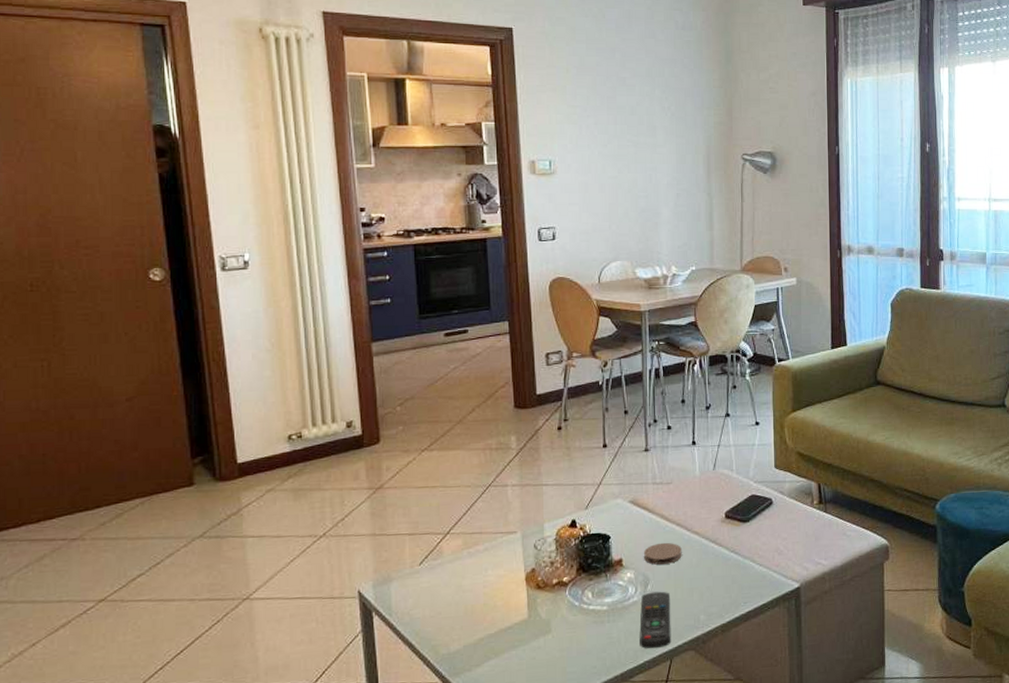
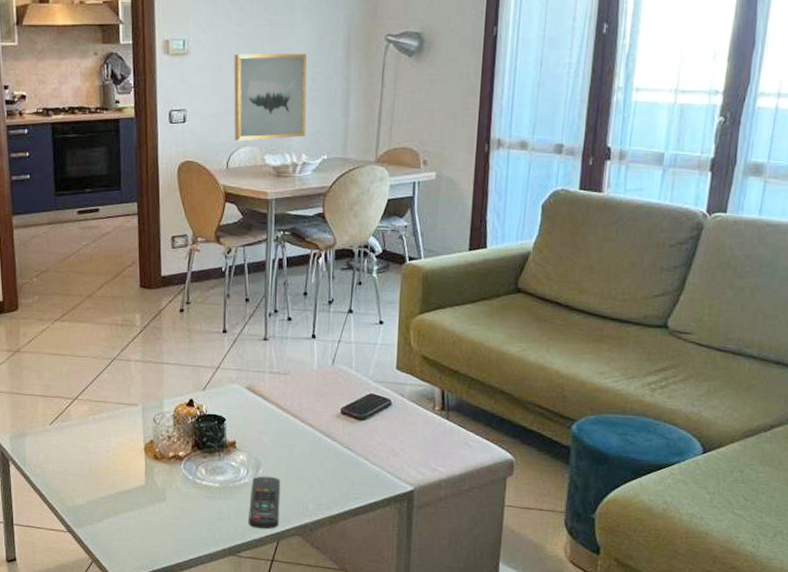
wall art: none [600,171,674,256] -> present [233,53,307,142]
coaster: present [644,542,682,565] -> none [257,430,295,452]

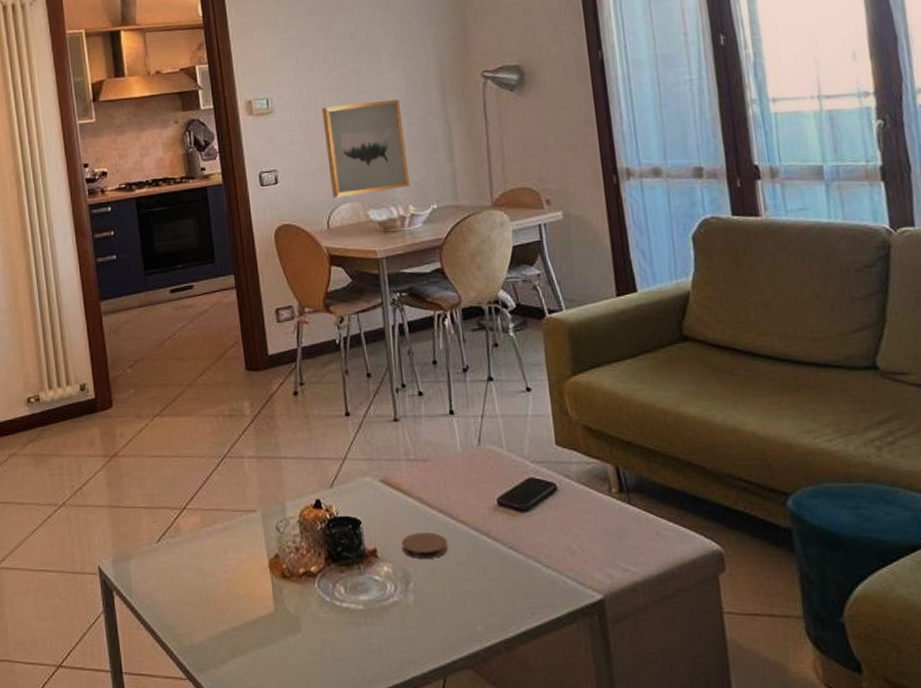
remote control: present [248,476,281,530] -> none [402,591,443,663]
coaster: none [257,430,295,452] -> present [402,532,448,559]

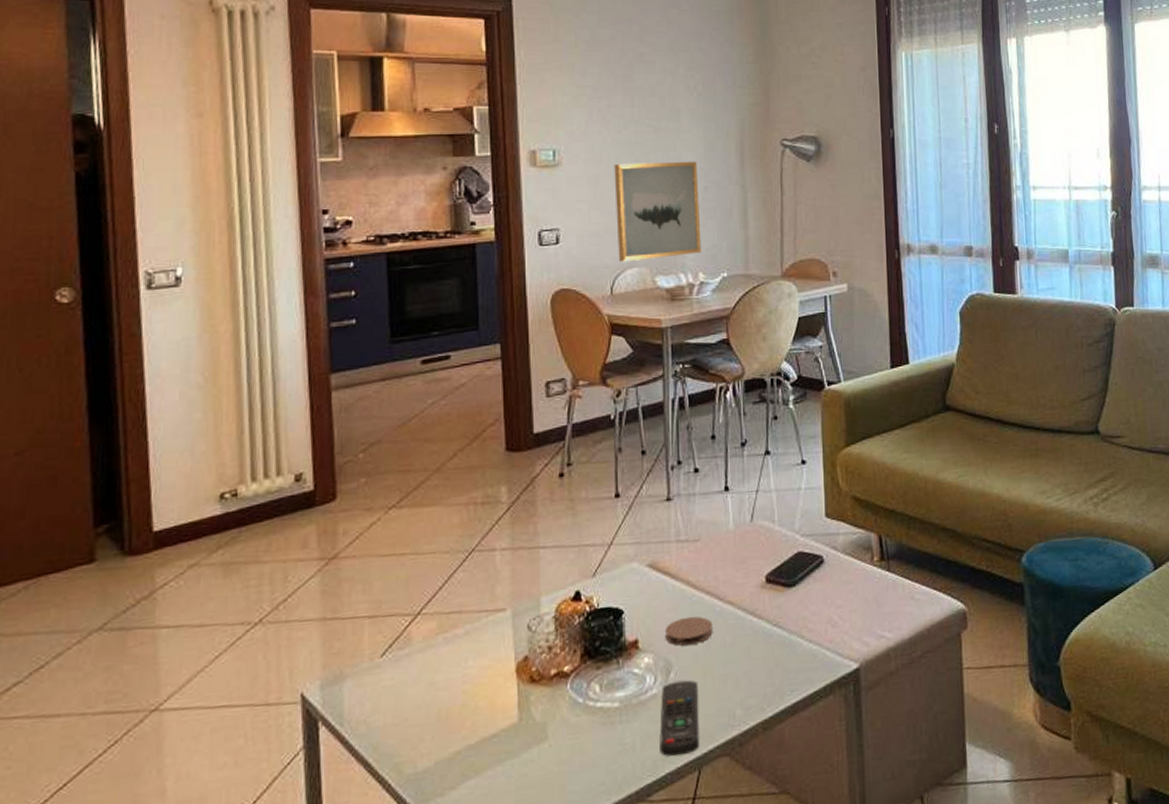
remote control: none [402,591,443,663] -> present [659,679,700,757]

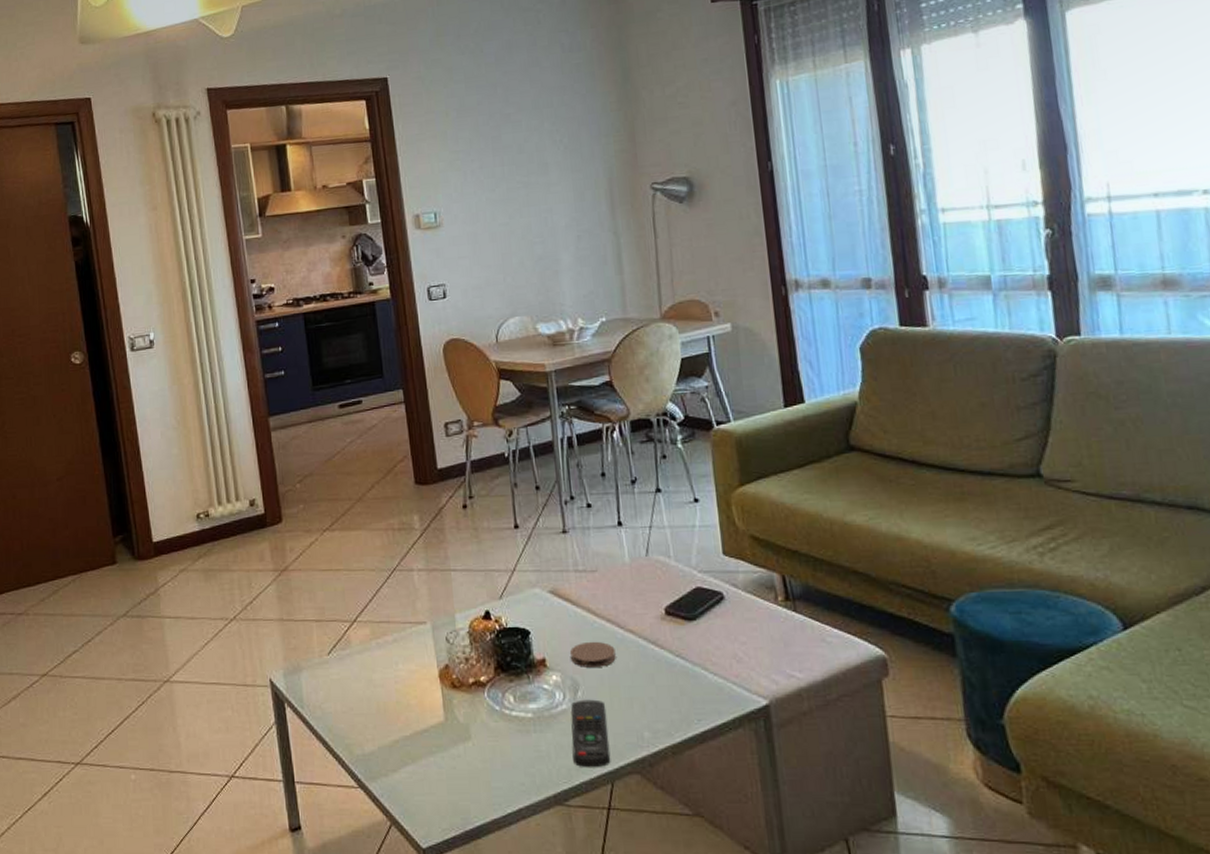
wall art: present [614,161,702,263] -> none [490,211,579,312]

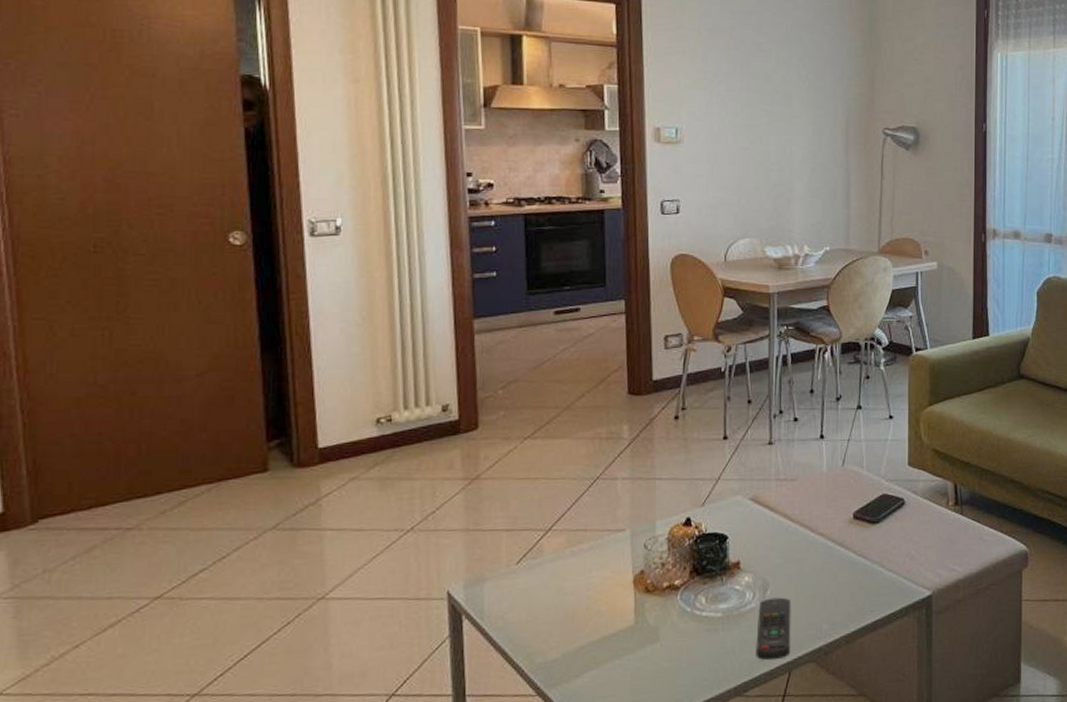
coaster: present [570,641,616,667] -> none [764,544,805,568]

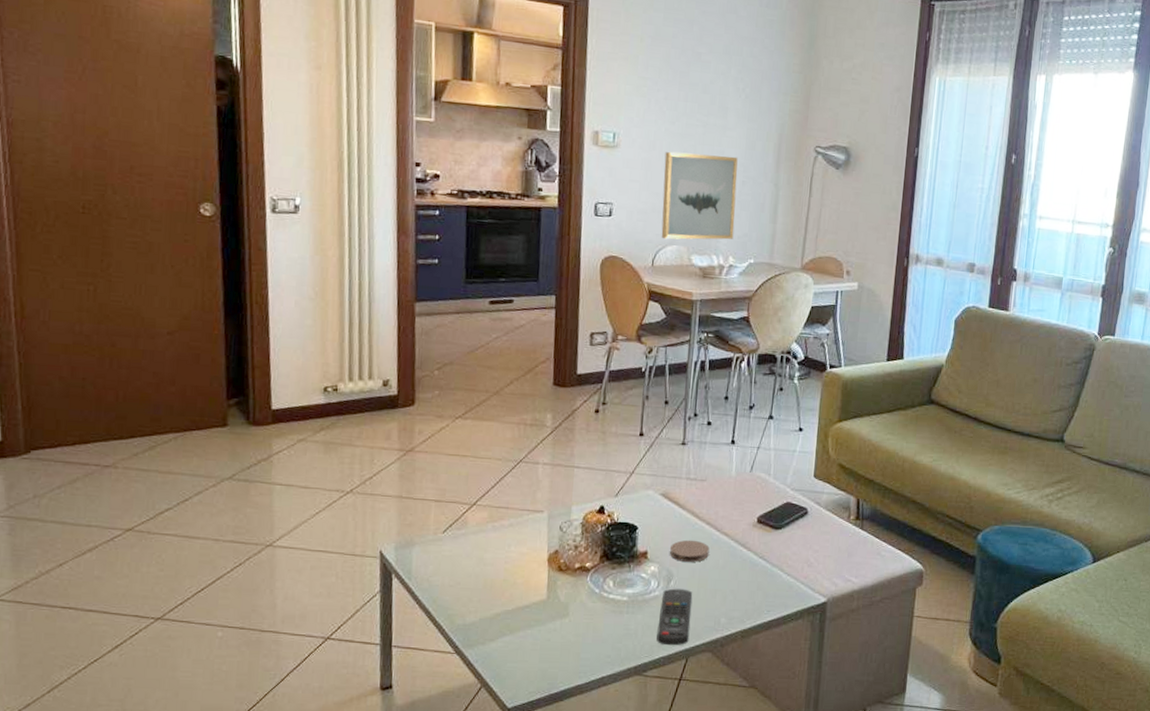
wall art: none [730,143,808,233] -> present [661,151,738,240]
coaster: none [764,544,805,568] -> present [670,539,710,562]

